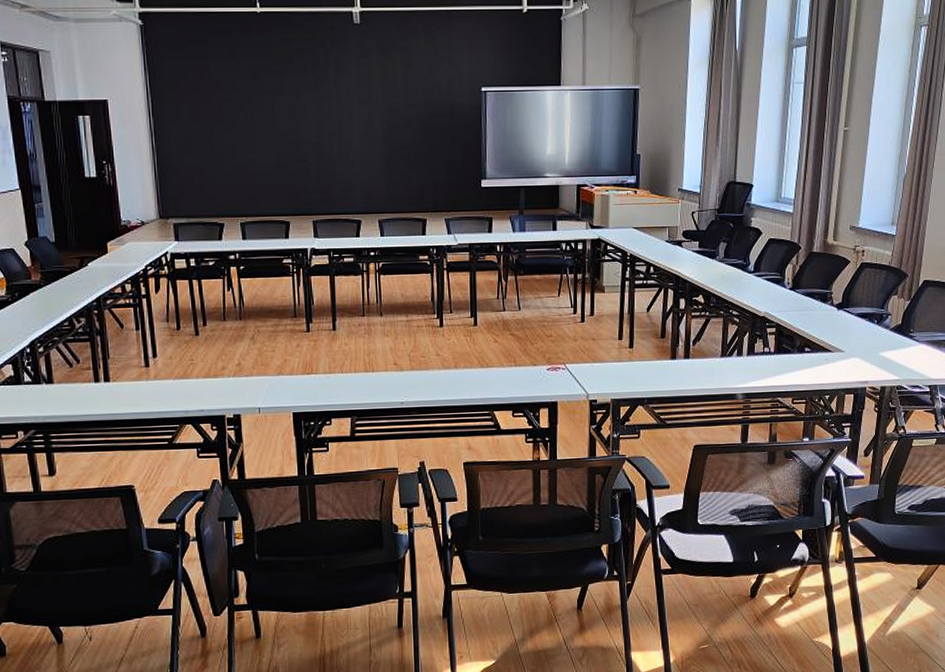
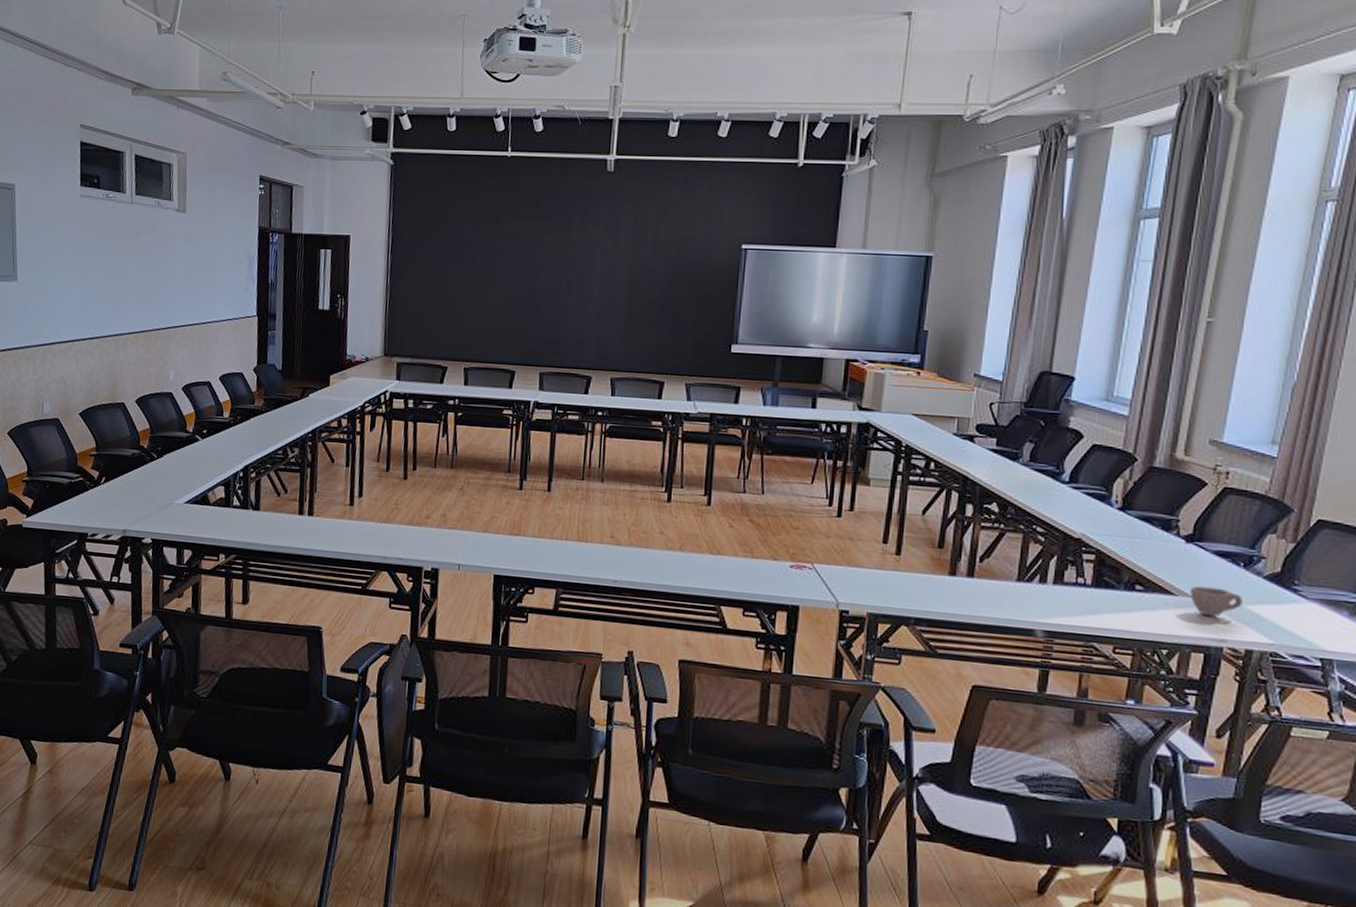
cup: none [842,342,877,365] -> present [1190,586,1242,617]

